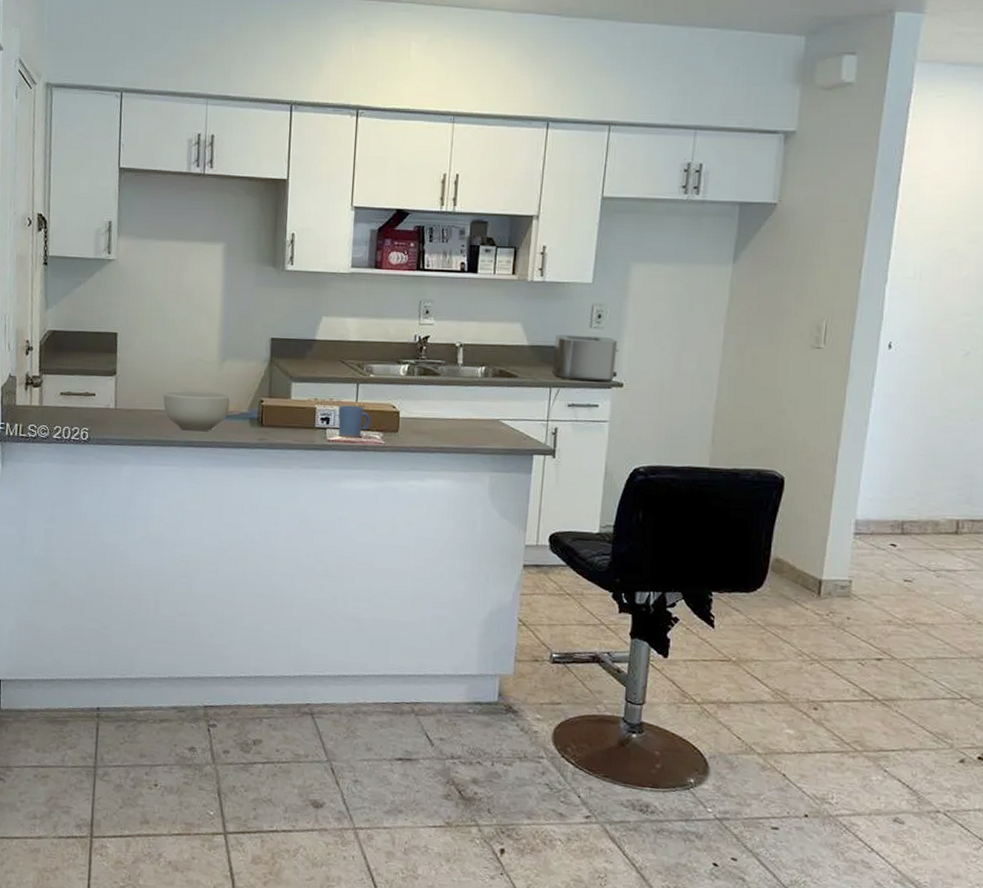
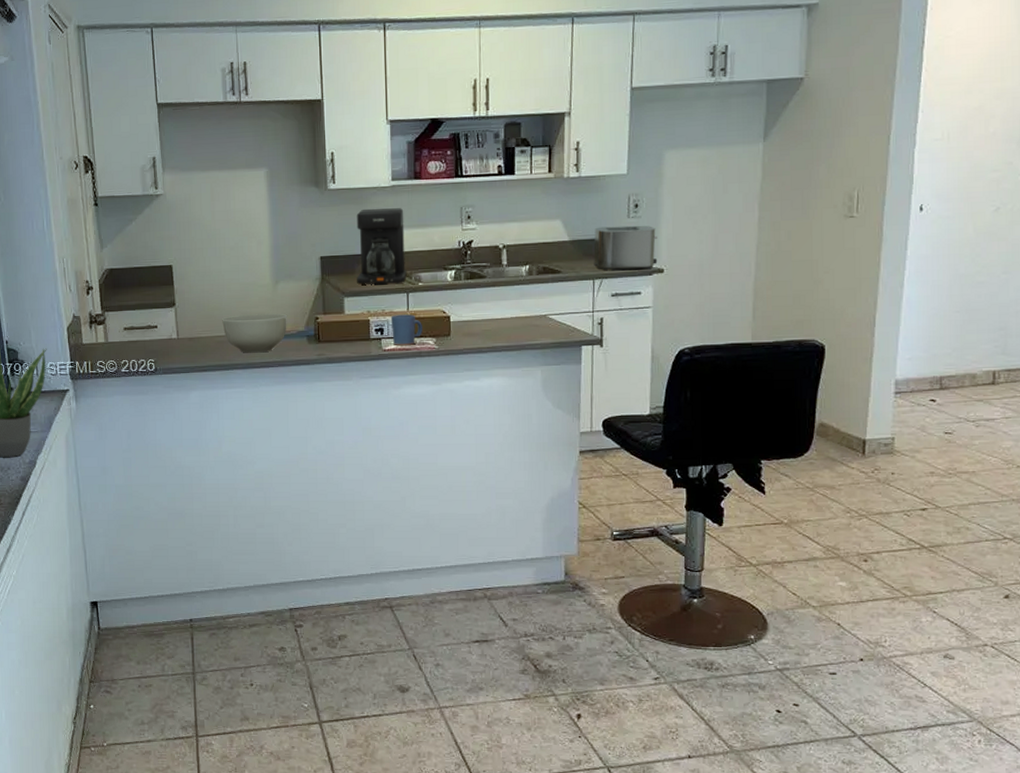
coffee maker: none [306,293,361,373] -> present [356,208,407,285]

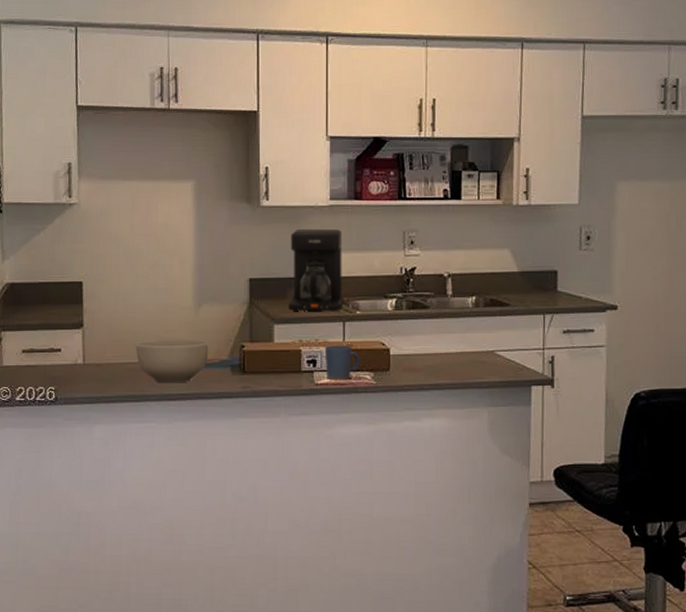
toaster: present [594,225,658,270] -> none [544,258,611,306]

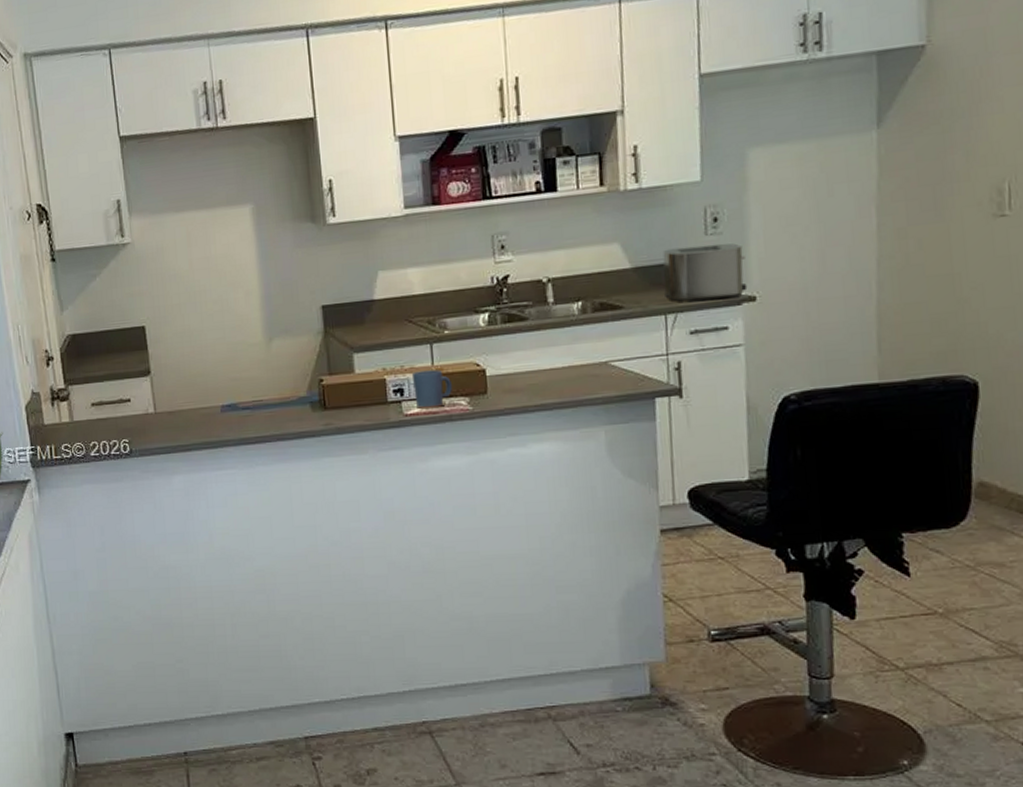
bowl: present [135,339,210,383] -> none [207,377,286,427]
coffee maker: present [289,228,344,311] -> none [363,241,429,337]
toaster: none [544,258,611,306] -> present [663,243,748,302]

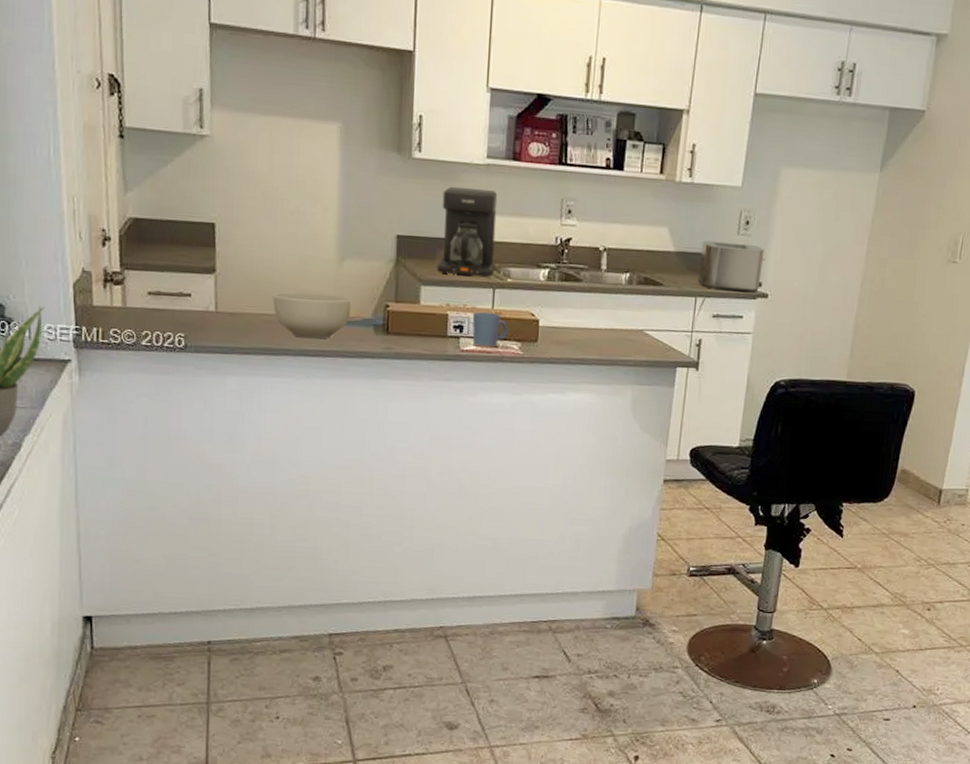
bowl: none [207,377,286,427] -> present [272,292,353,339]
coffee maker: none [363,241,429,337] -> present [437,186,498,277]

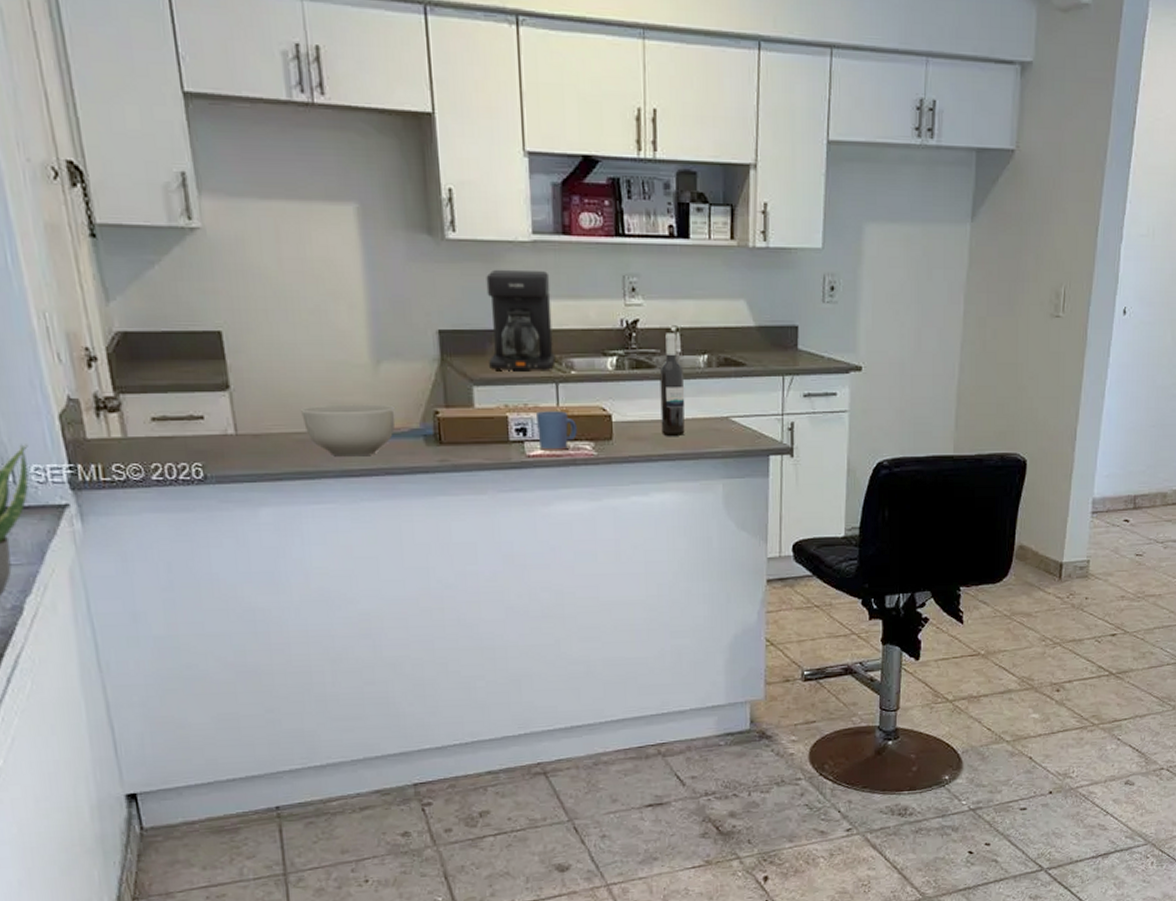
wine bottle: none [582,251,607,343] -> present [659,333,685,436]
toaster: present [698,240,765,293] -> none [783,311,855,366]

